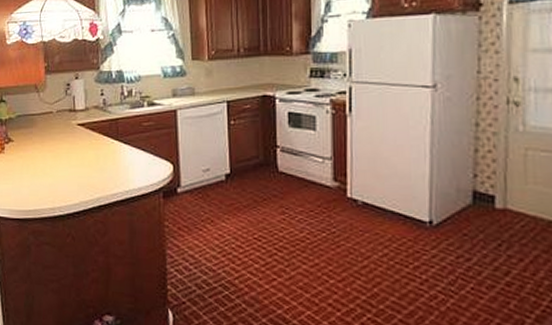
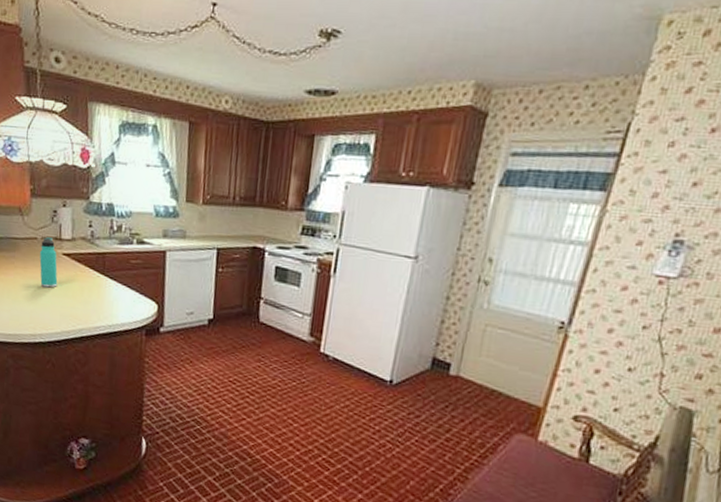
thermos bottle: none [55,110,74,159] -> present [39,237,58,288]

